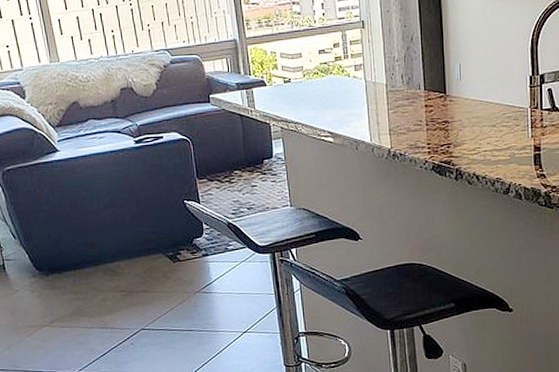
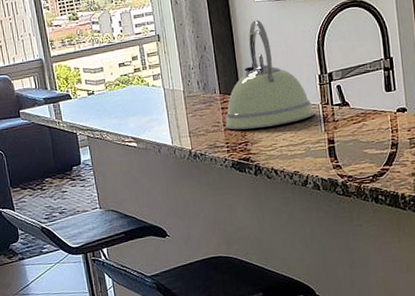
kettle: none [428,11,522,131] -> present [225,19,314,130]

